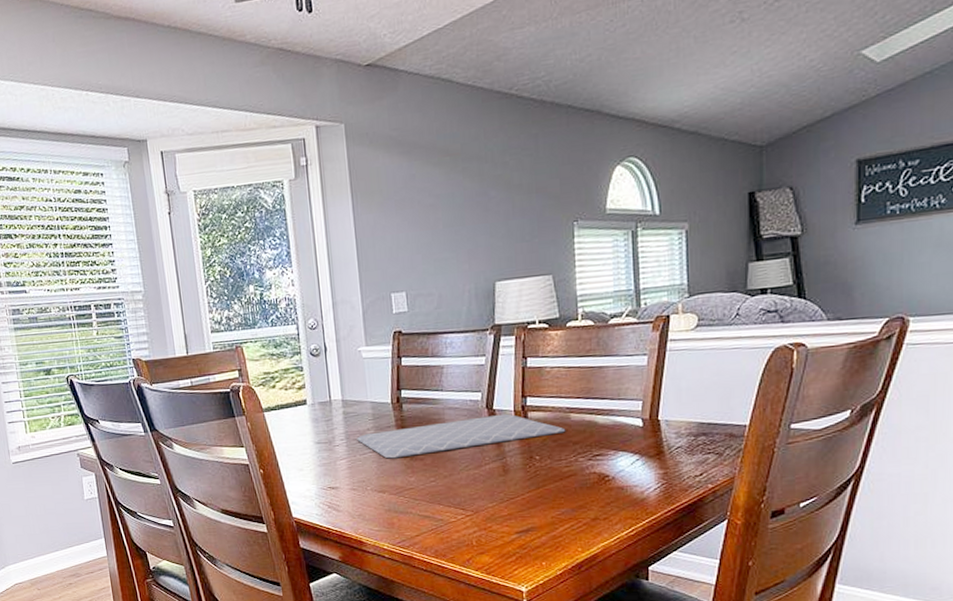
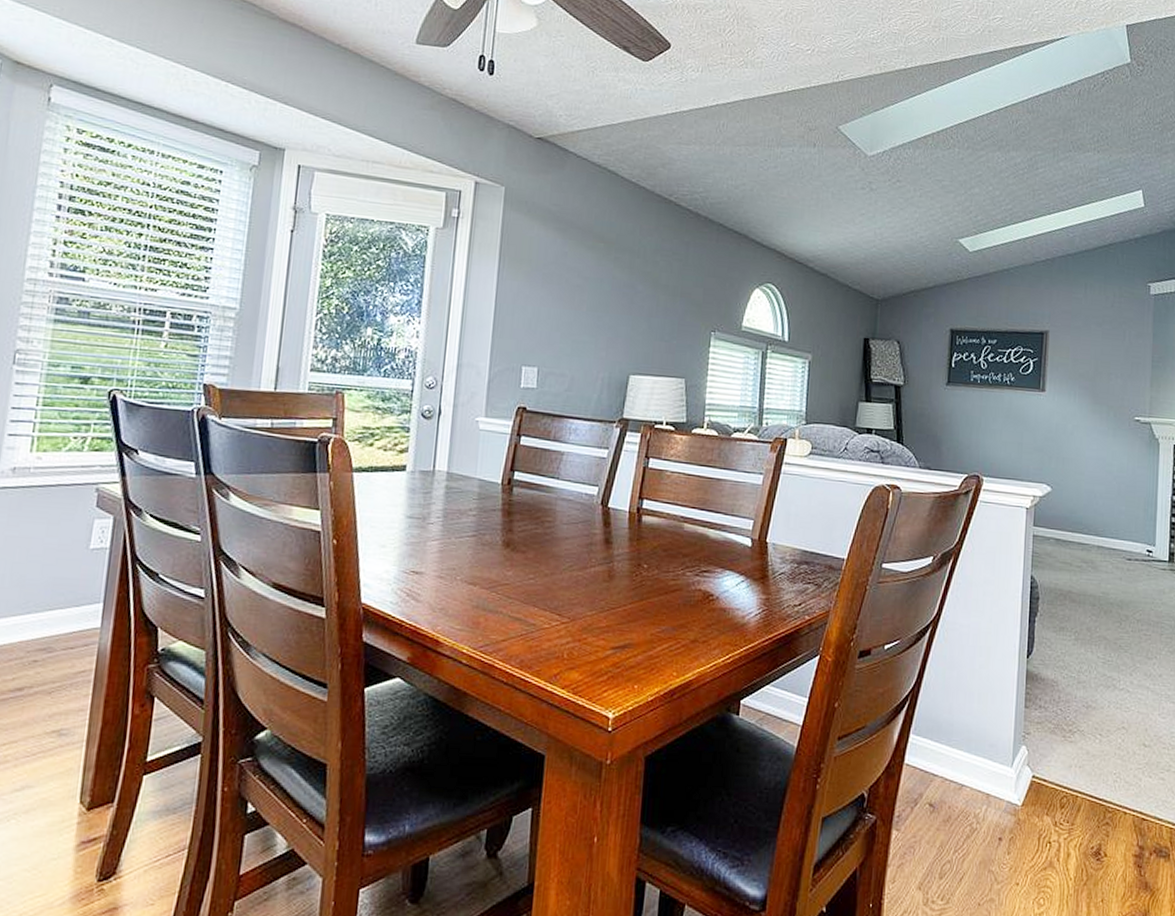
placemat: present [357,413,566,459] -> none [455,513,678,548]

